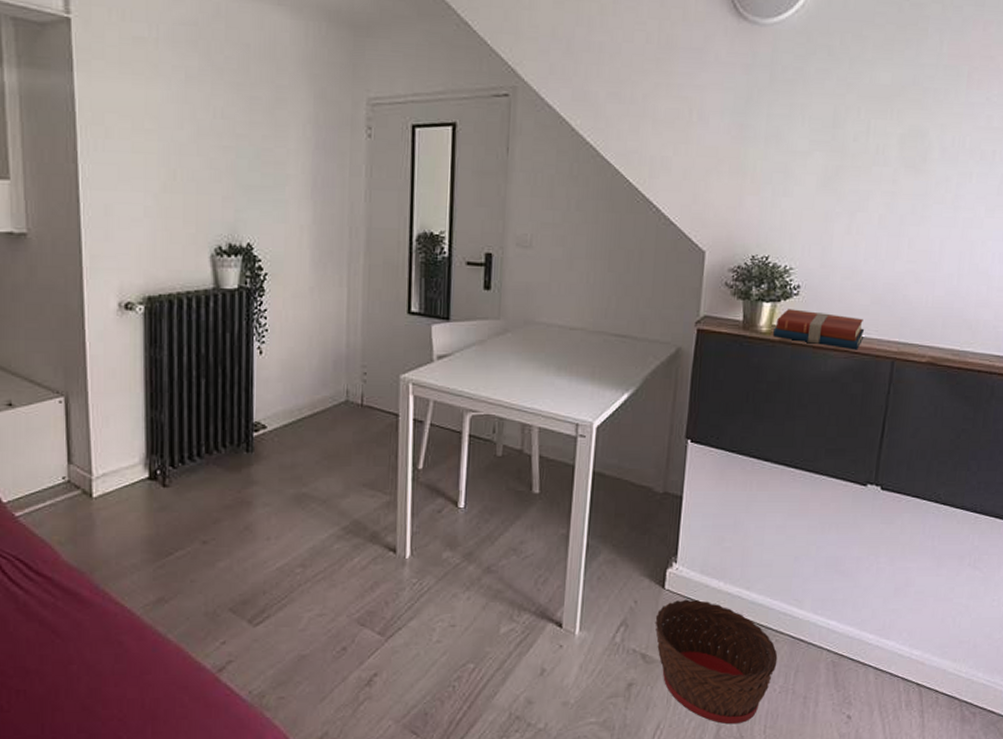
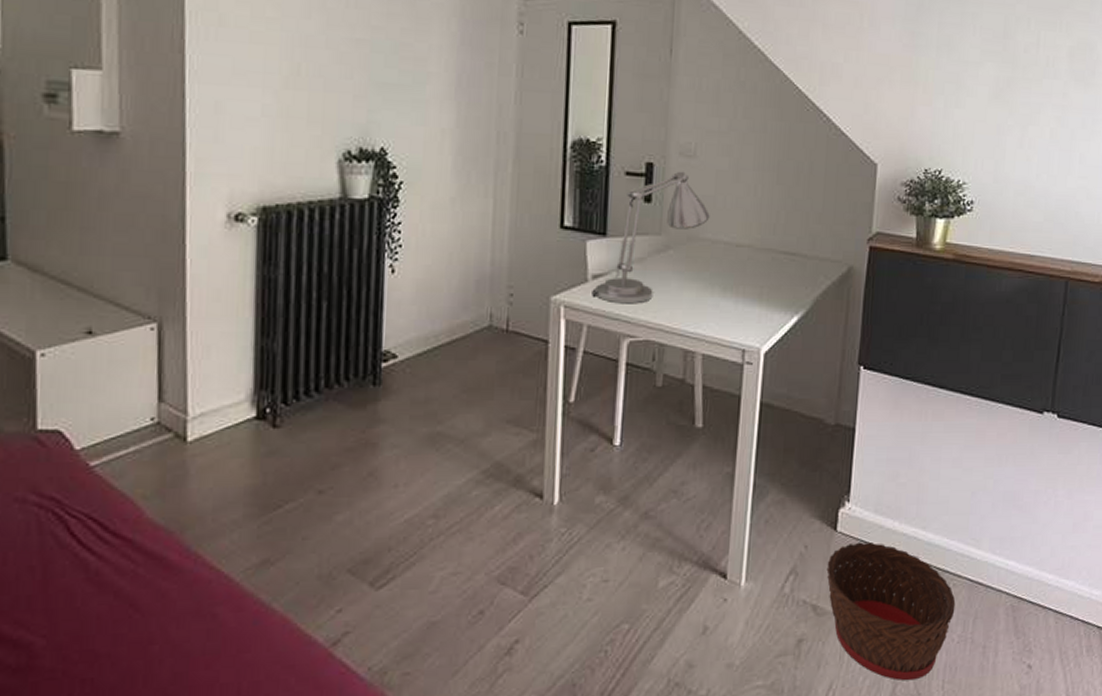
desk lamp: none [437,260,545,382] -> present [592,171,710,304]
books: present [773,309,865,351] -> none [947,226,1039,270]

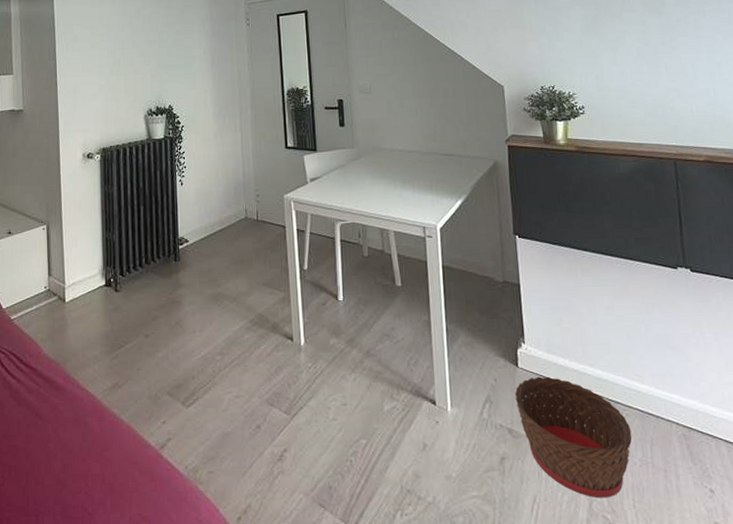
desk lamp: present [592,171,710,304] -> none [311,103,387,198]

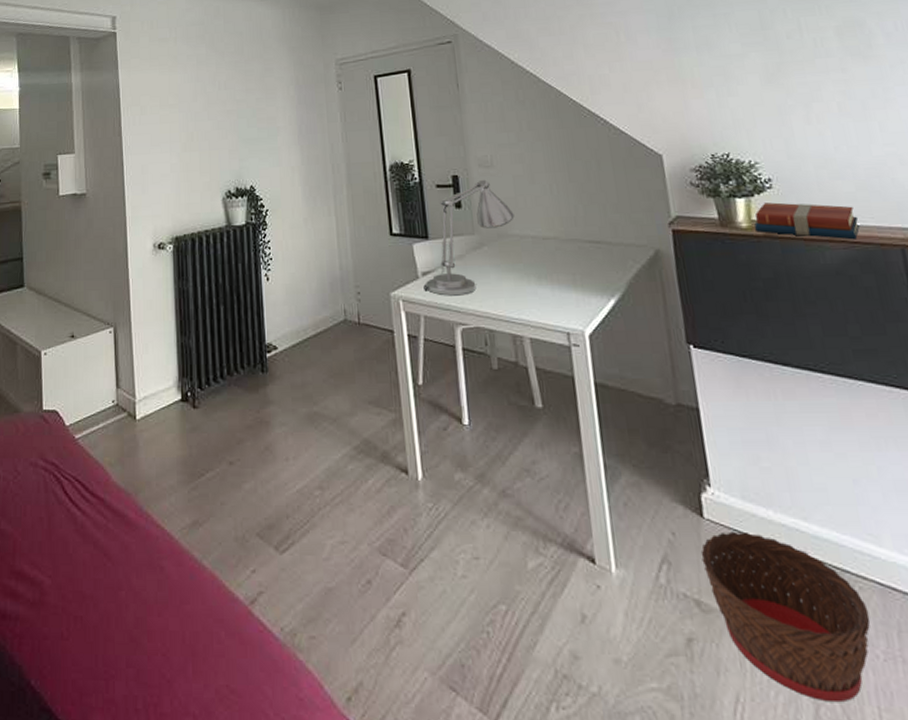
desk lamp: none [311,103,387,198] -> present [423,179,515,296]
books: none [570,125,645,155] -> present [754,202,859,240]

